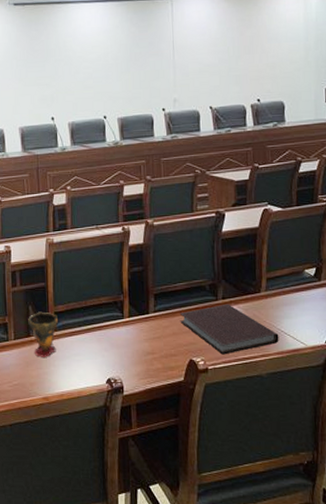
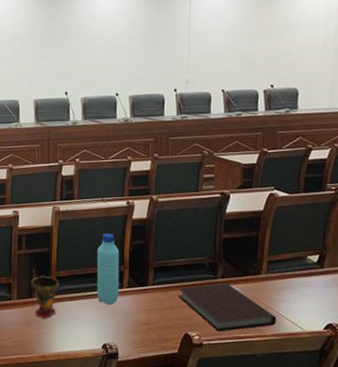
water bottle: none [94,262,121,336] -> present [96,233,120,305]

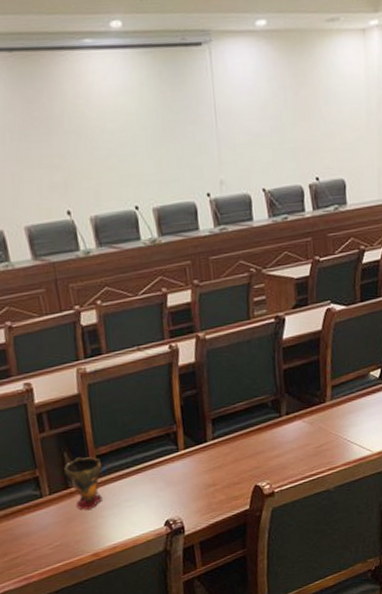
water bottle: present [96,233,120,305] -> none [141,389,176,474]
notebook: present [177,282,276,332] -> none [240,419,346,475]

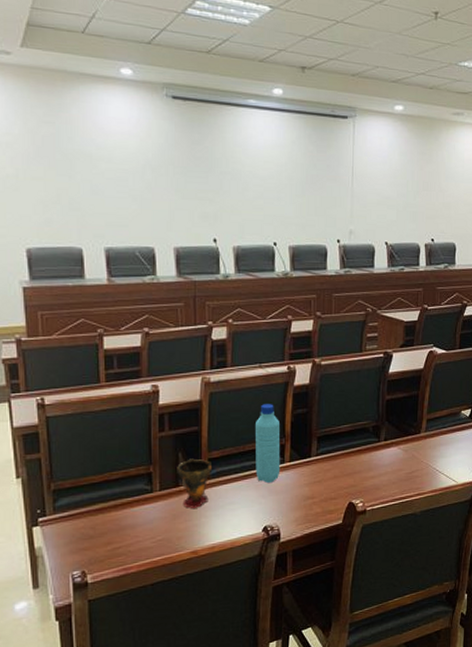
water bottle: none [141,389,176,474] -> present [254,404,281,483]

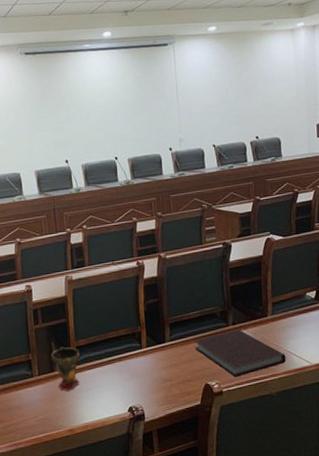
water bottle: present [254,404,281,483] -> none [113,296,139,367]
notebook: none [341,445,434,496] -> present [193,329,286,377]

